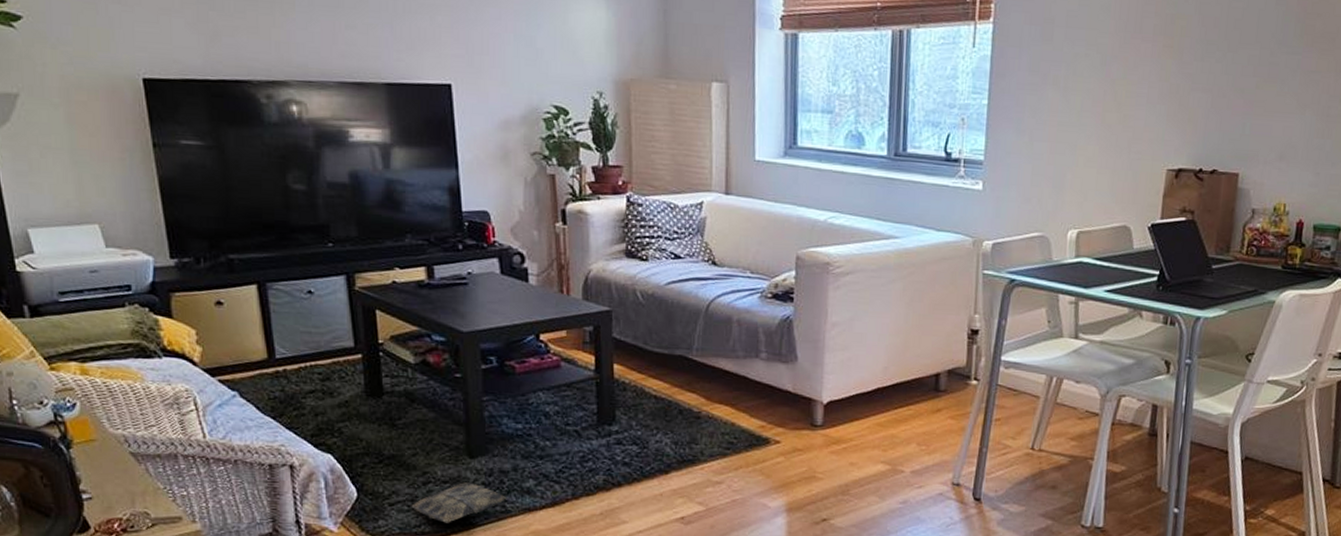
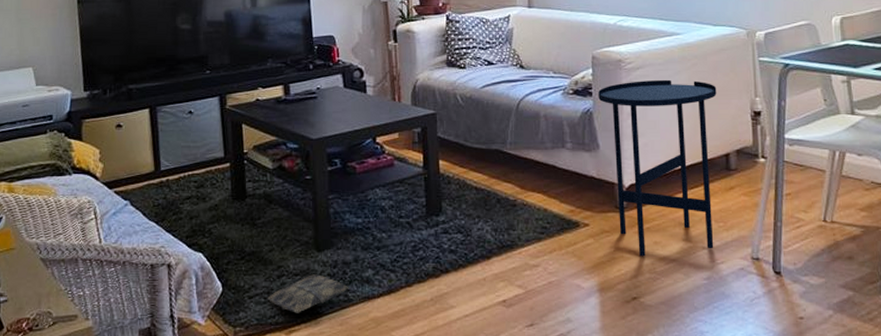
side table: none [800,287,933,478] -> present [598,79,717,257]

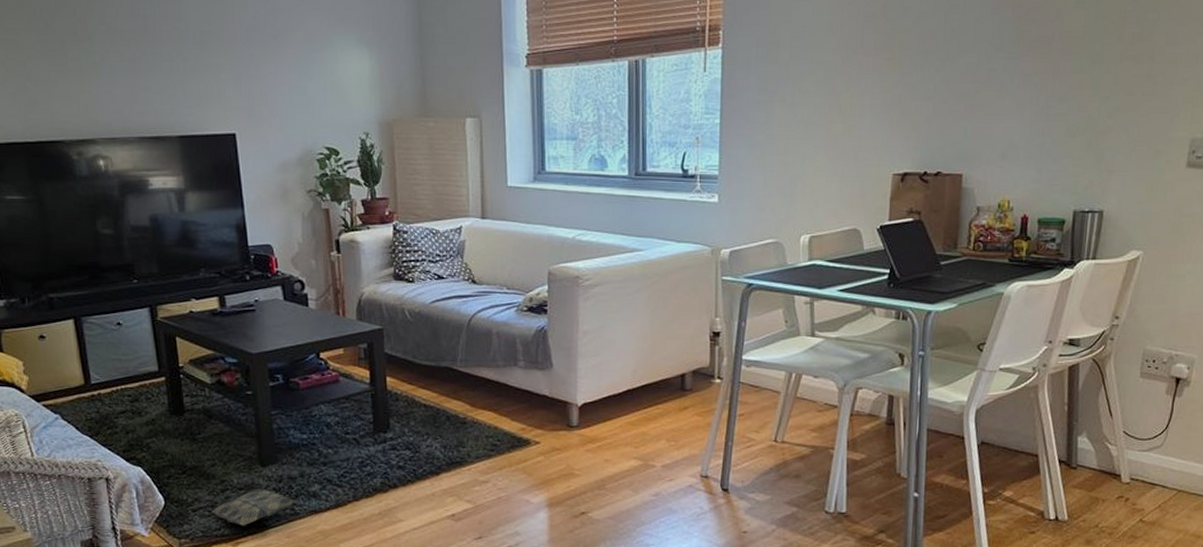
side table: present [598,79,717,257] -> none [553,297,676,474]

